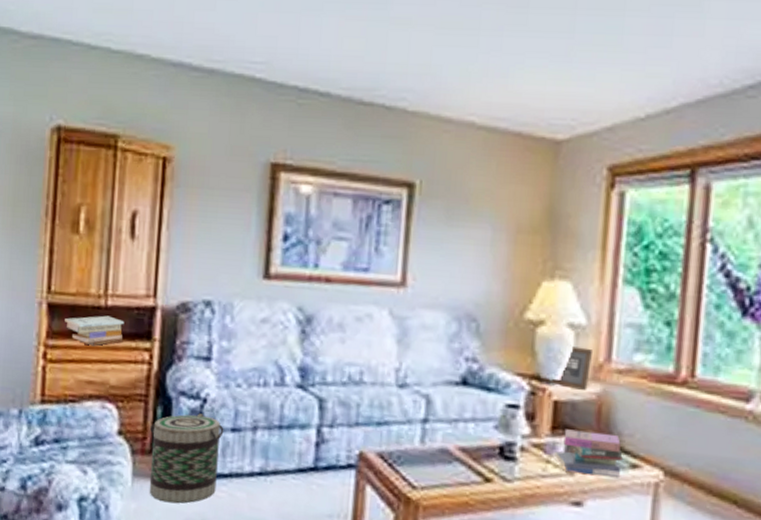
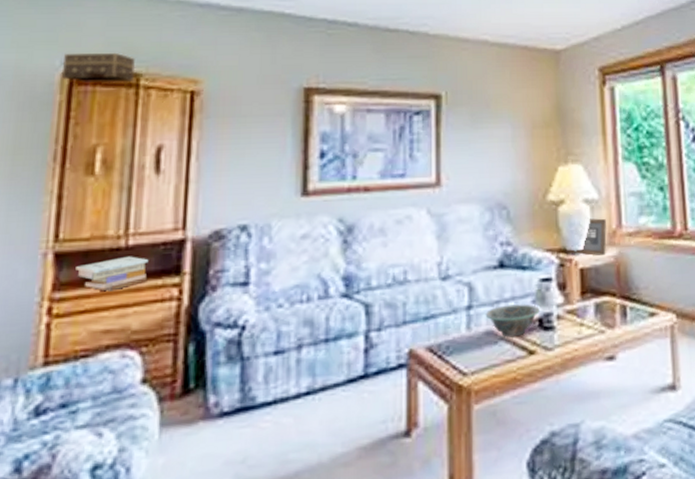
decorative box: none [52,109,114,144] -> present [62,52,136,84]
basket: present [149,413,224,503] -> none [180,342,266,448]
decorative bowl: none [441,425,502,461] -> present [485,304,540,338]
books: present [555,429,623,477] -> none [587,289,643,330]

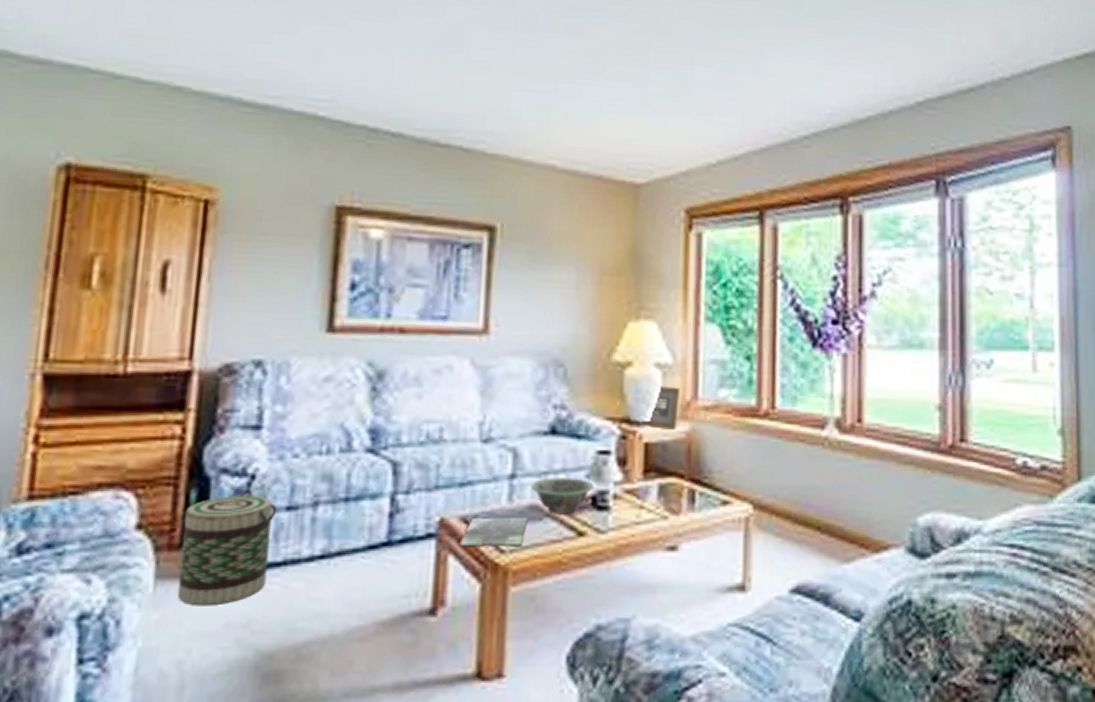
decorative box: present [62,52,136,84] -> none [58,144,142,185]
books: present [76,256,149,292] -> none [67,385,149,423]
basket: none [180,342,266,448] -> present [177,493,277,606]
magazine: none [427,342,484,374] -> present [459,517,527,547]

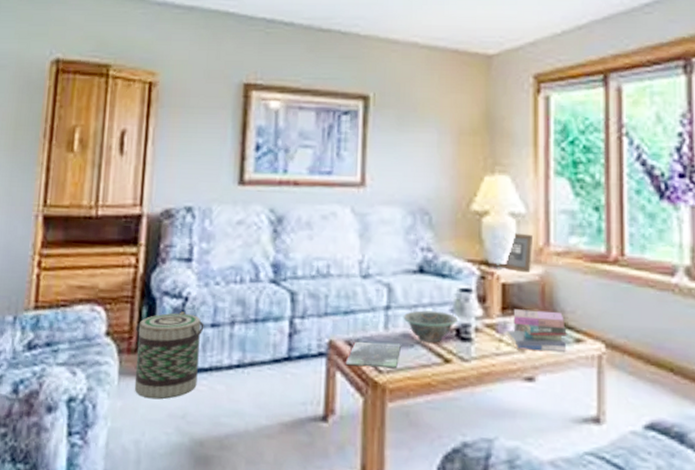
books: none [648,471,714,516] -> present [506,309,567,352]

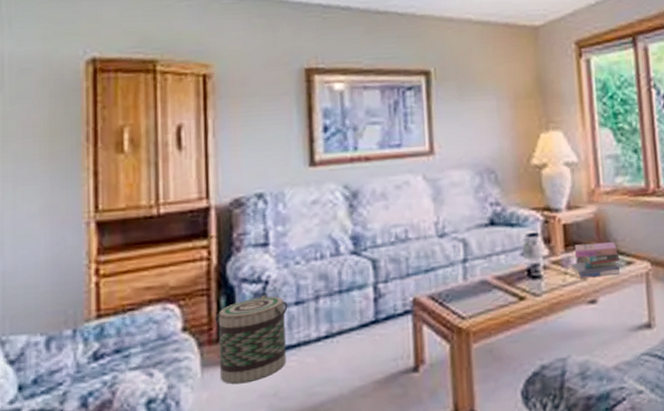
magazine: present [345,341,401,368] -> none [430,290,480,318]
decorative bowl: present [403,310,457,343] -> none [479,256,528,286]
picture frame: present [486,233,532,272] -> none [548,179,586,213]

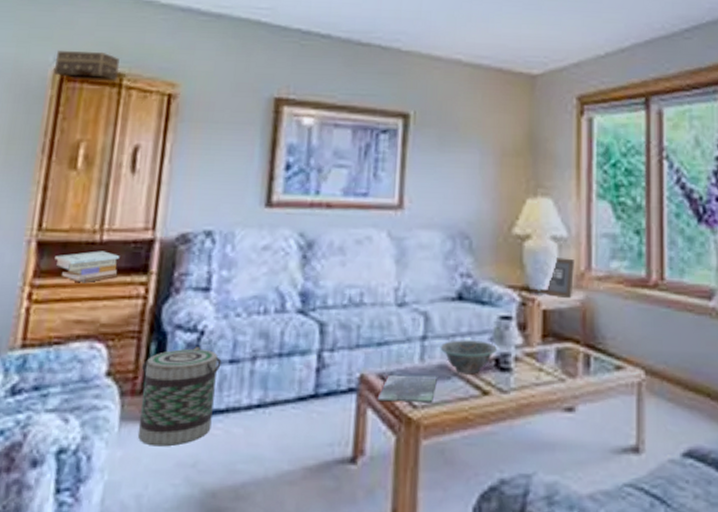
decorative box: none [86,41,152,70] -> present [54,50,120,82]
books: none [116,223,179,254] -> present [55,251,120,284]
magazine: none [430,290,480,318] -> present [377,374,437,403]
decorative bowl: none [479,256,528,286] -> present [440,340,497,375]
picture frame: none [548,179,586,213] -> present [527,258,574,298]
books: present [570,241,621,278] -> none [546,336,608,379]

